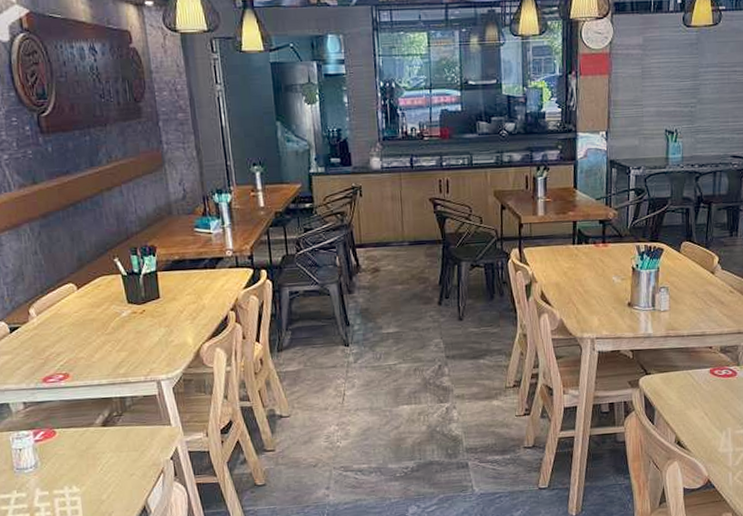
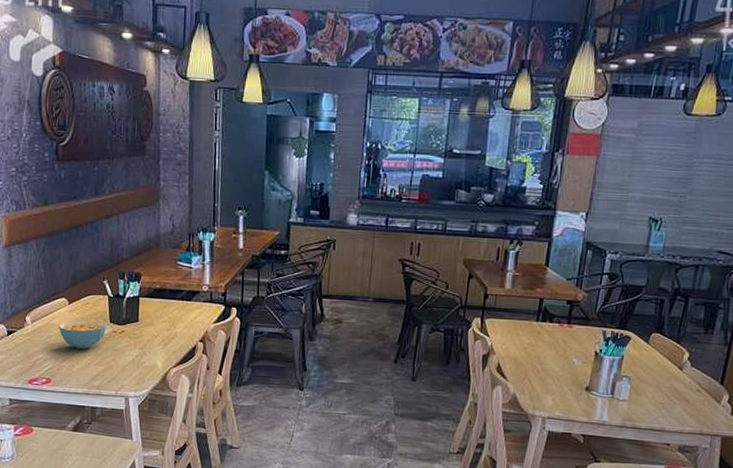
cereal bowl: none [68,303,124,336] -> present [58,320,106,349]

